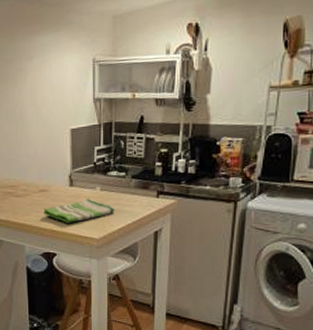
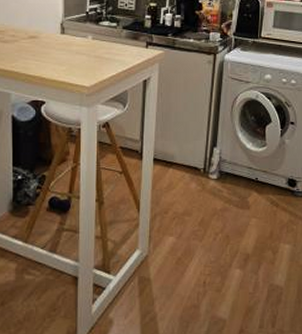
dish towel: present [44,198,114,223] -> none [33,46,106,71]

